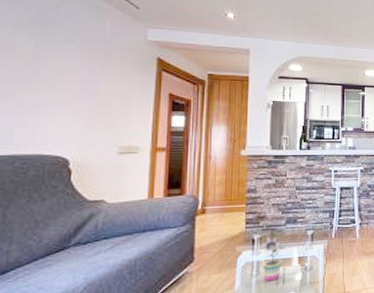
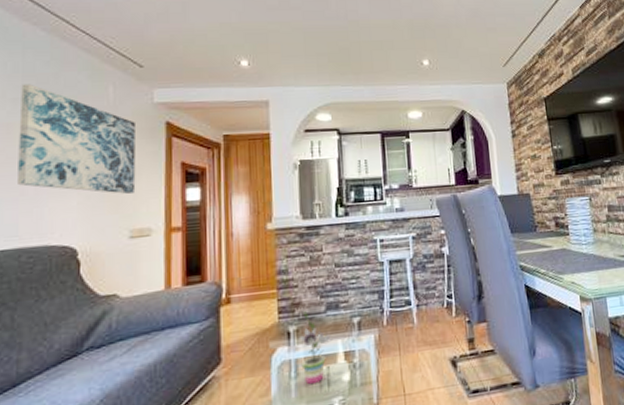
wall art: none [15,10,129,117] -> present [18,84,136,195]

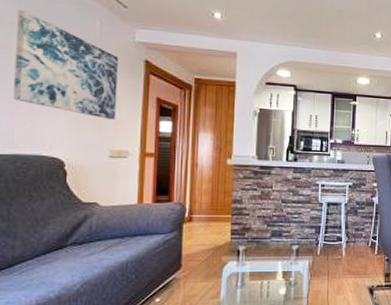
potted plant: present [298,311,333,384] -> none [246,236,274,293]

